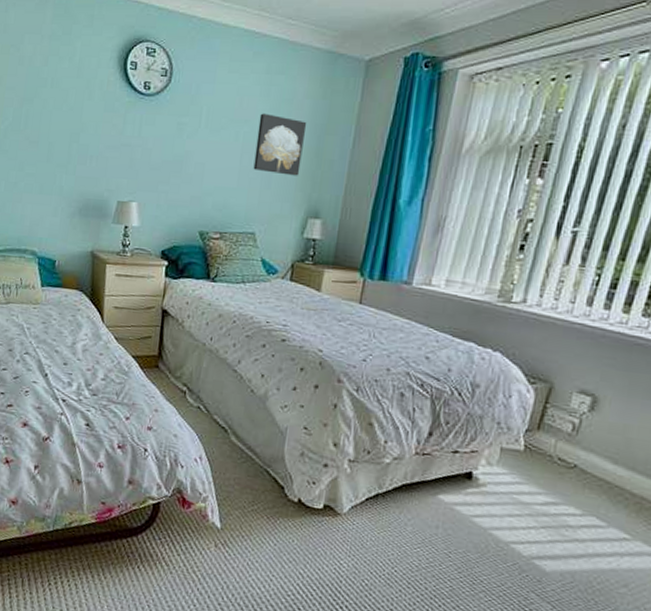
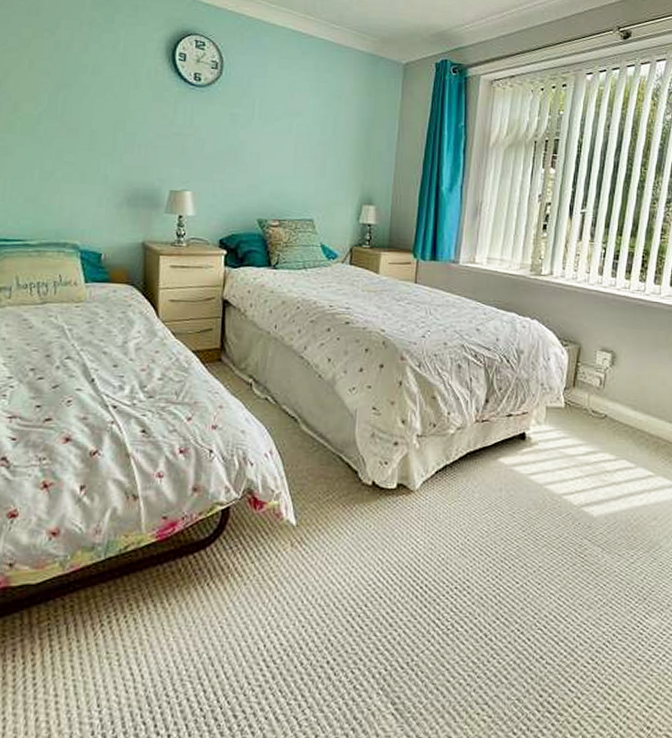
wall art: present [253,113,307,176] -> none [308,107,356,166]

